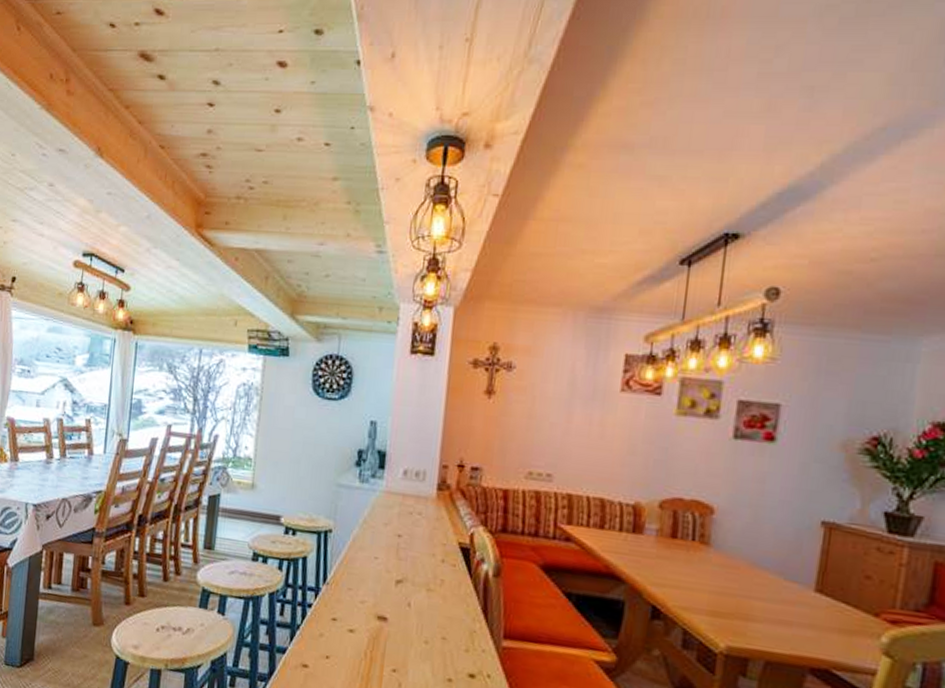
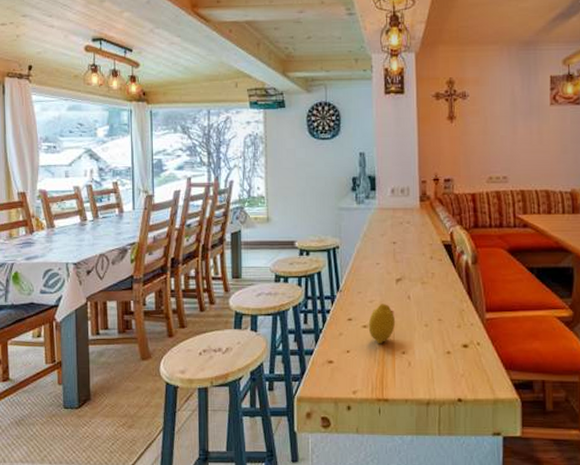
fruit: none [355,607,390,656] -> present [368,304,396,344]

